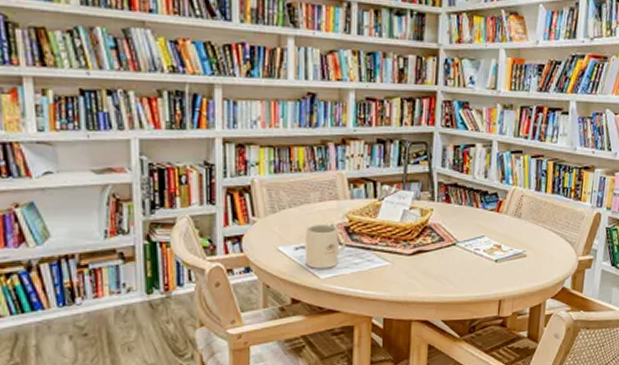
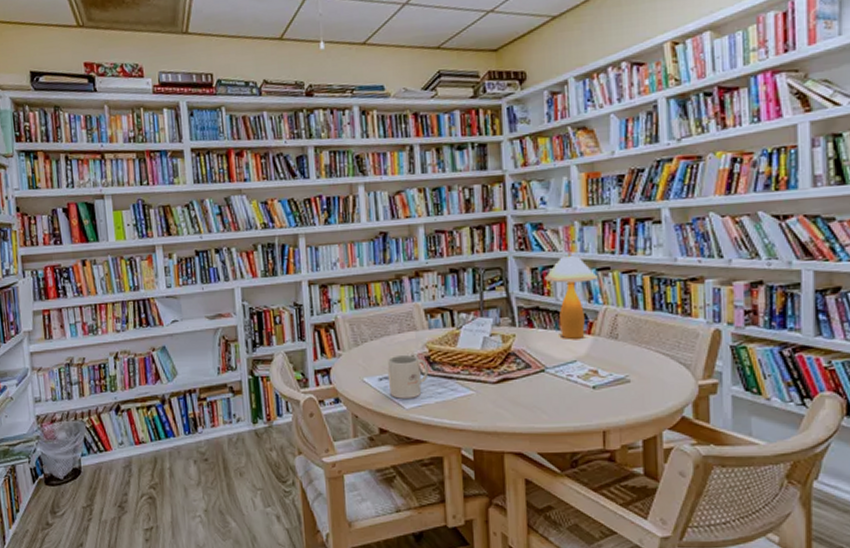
table lamp: none [465,133,512,216] -> present [545,252,599,339]

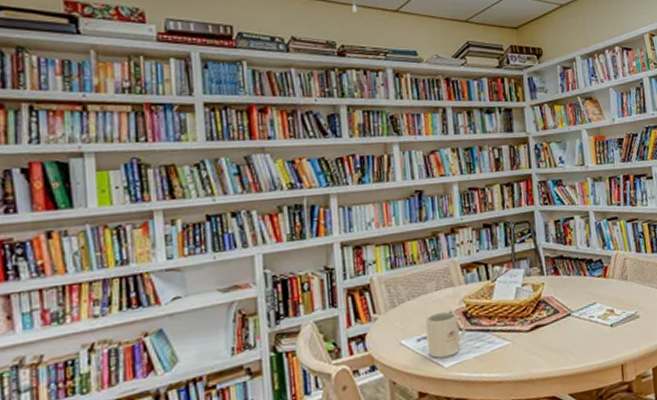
table lamp: present [545,252,599,339] -> none [566,204,610,284]

